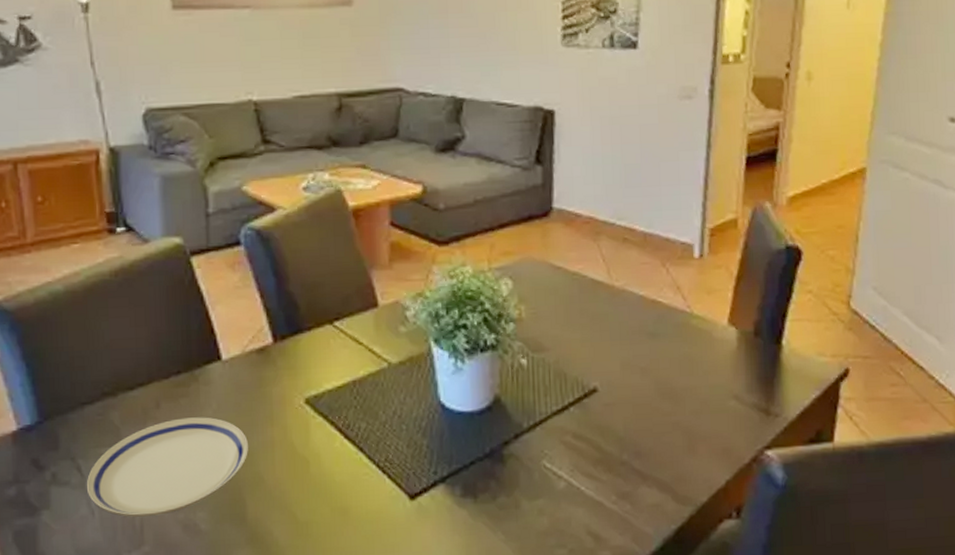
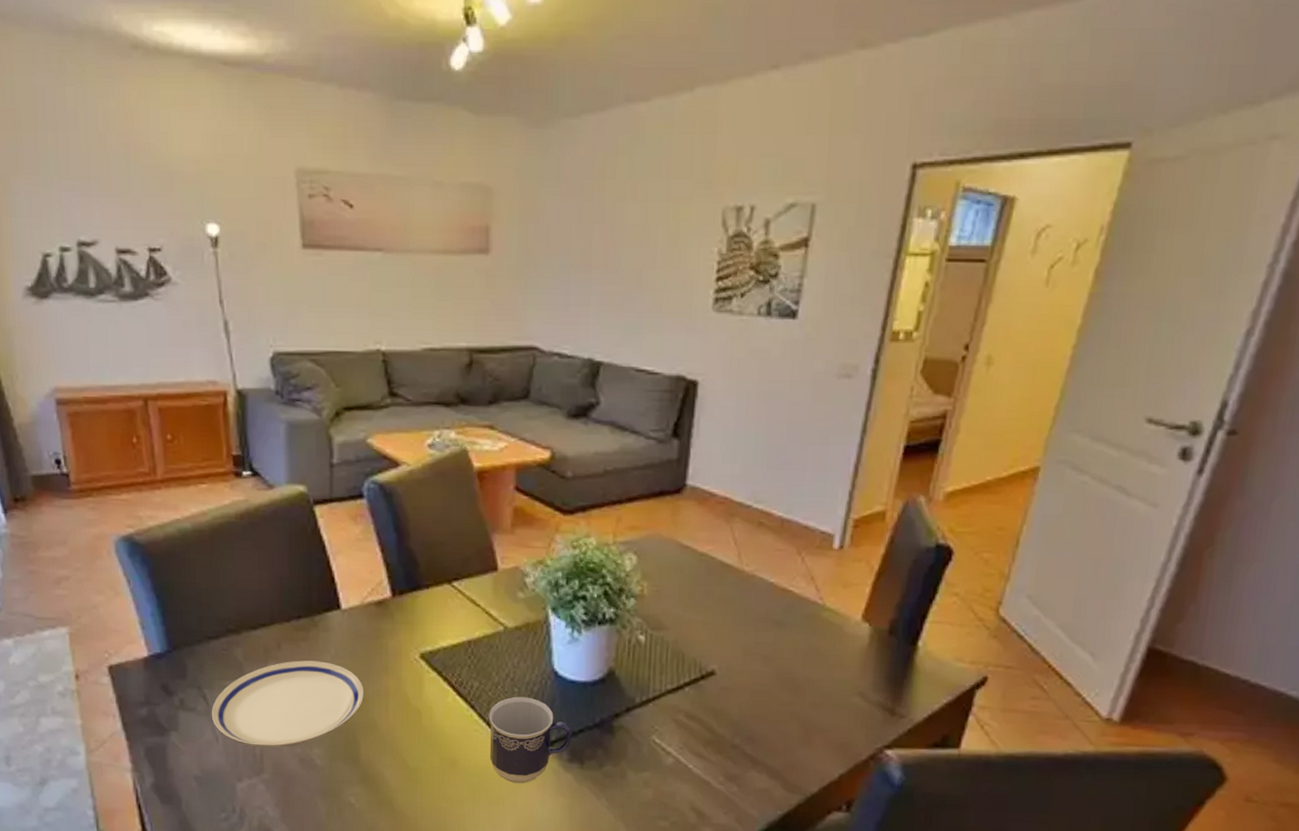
cup: none [378,433,463,526] -> present [489,696,572,783]

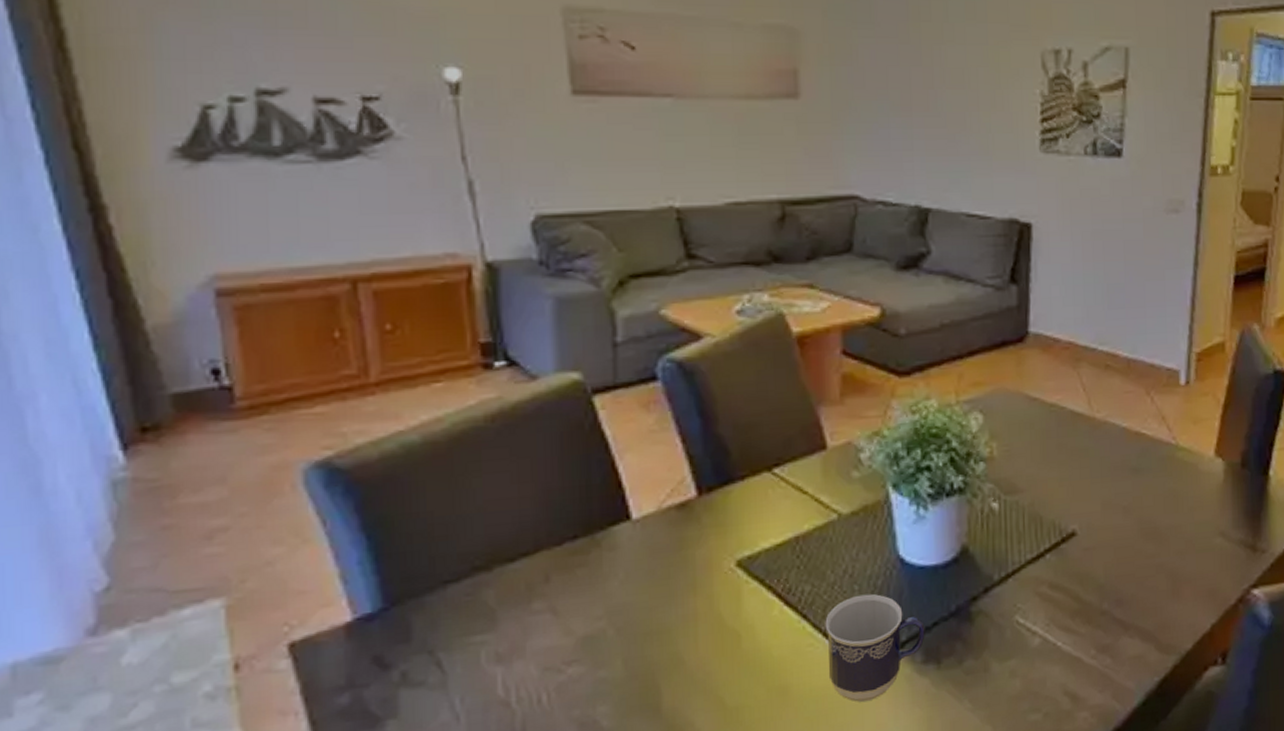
plate: present [211,660,363,748] -> none [448,589,664,720]

